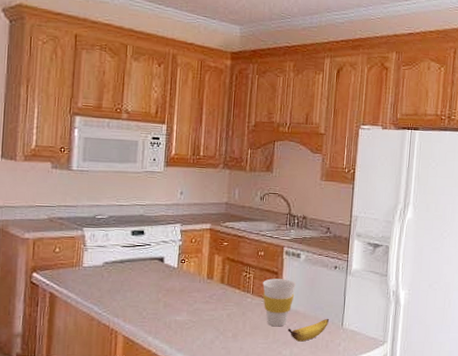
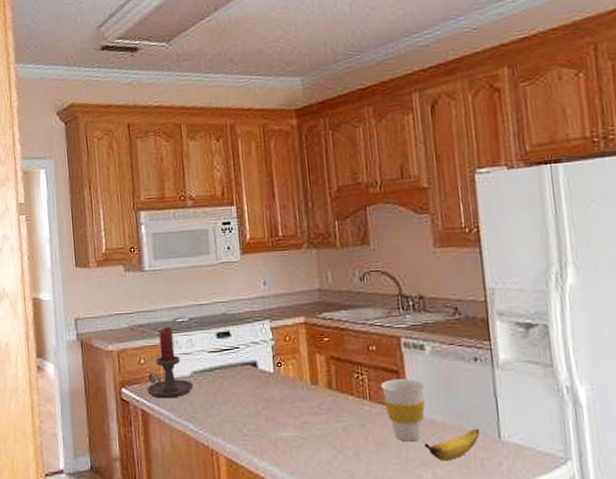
candle holder: none [58,222,103,284] -> present [147,327,193,399]

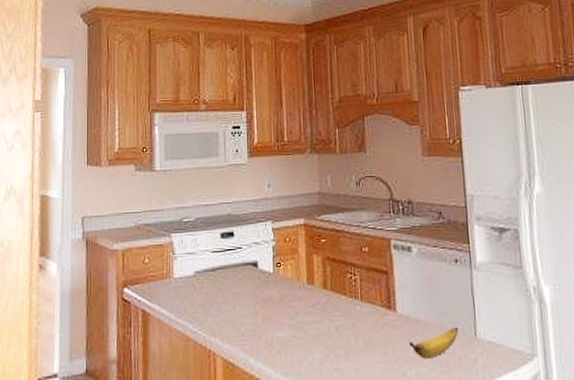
candle holder: present [147,327,193,399] -> none [149,226,195,299]
cup: present [381,379,426,442] -> none [372,279,412,341]

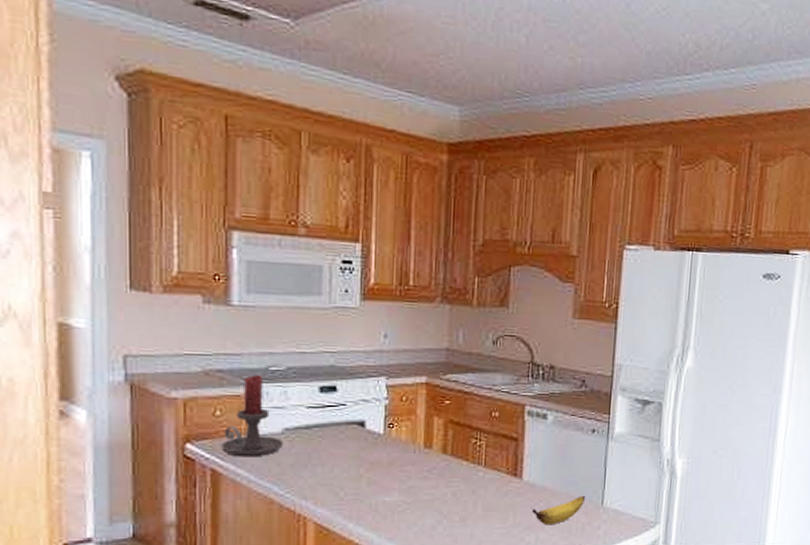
candle holder: none [149,226,195,299] -> present [221,375,283,457]

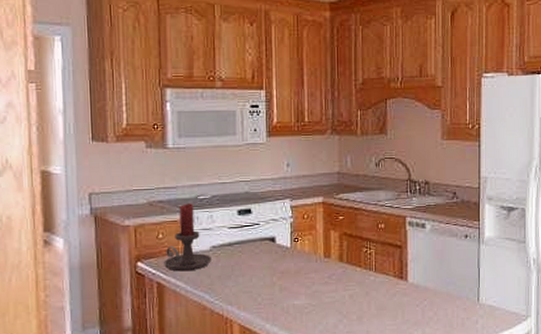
banana: present [532,495,586,525] -> none [418,293,464,321]

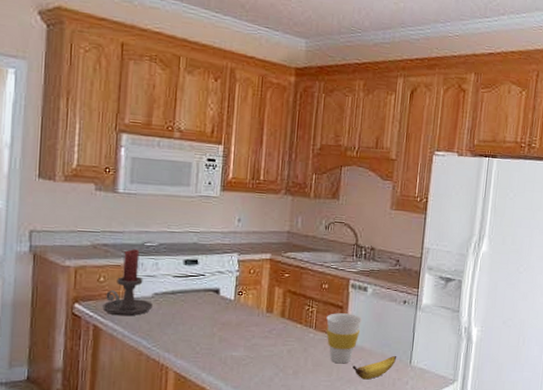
cup: none [386,253,424,306] -> present [326,313,363,364]
banana: none [418,293,464,321] -> present [352,355,397,380]

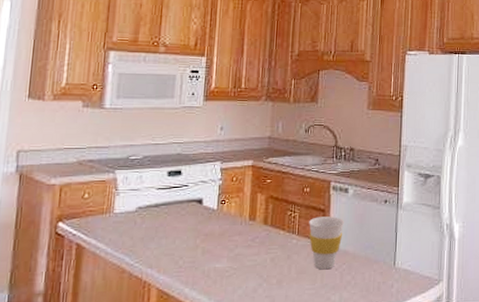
candle holder: present [102,249,153,316] -> none [86,163,136,233]
banana: present [352,355,397,380] -> none [336,257,381,285]

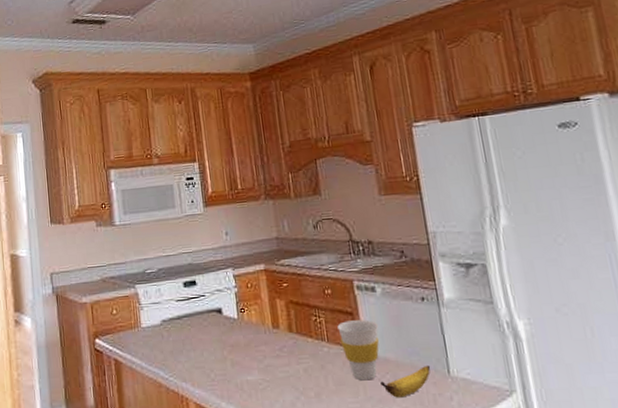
banana: none [336,257,381,285] -> present [380,365,431,398]

